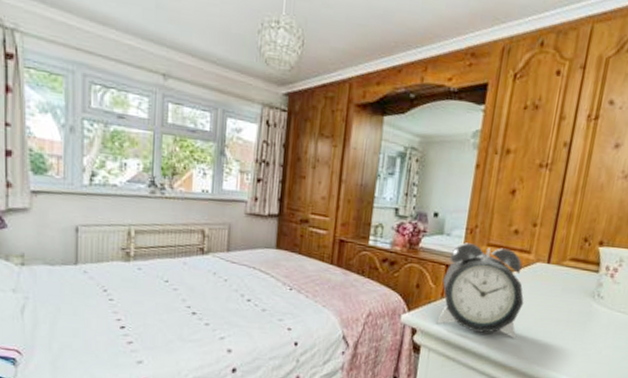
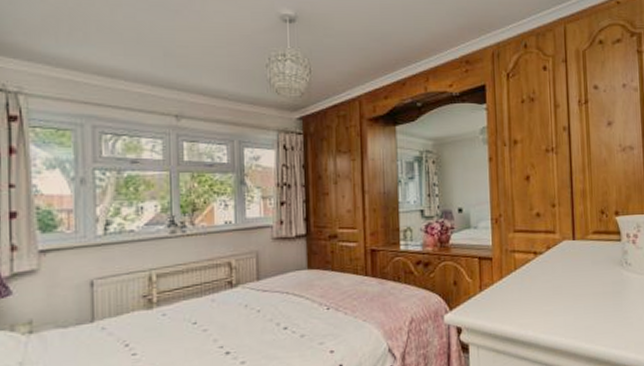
alarm clock: present [437,242,524,339] -> none [478,232,560,320]

